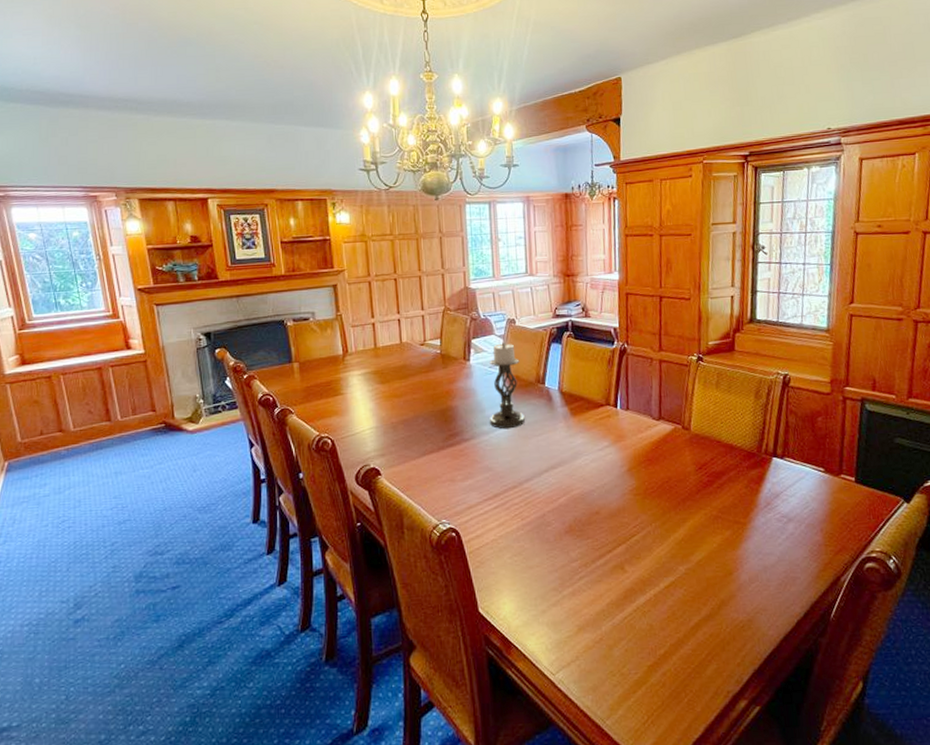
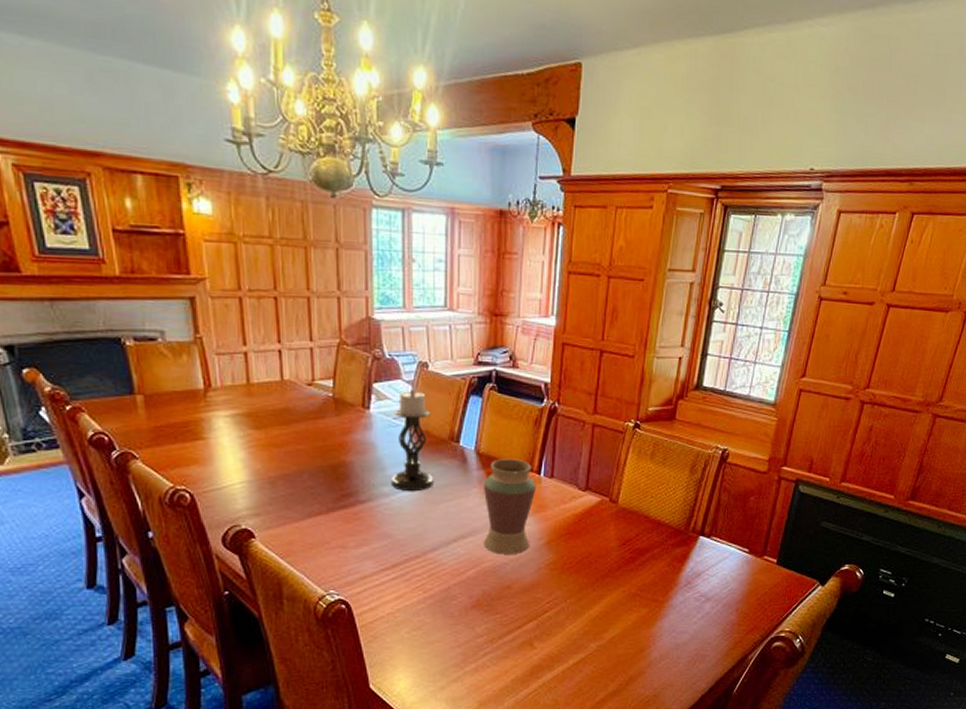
vase: none [567,395,615,482] -> present [483,459,536,554]

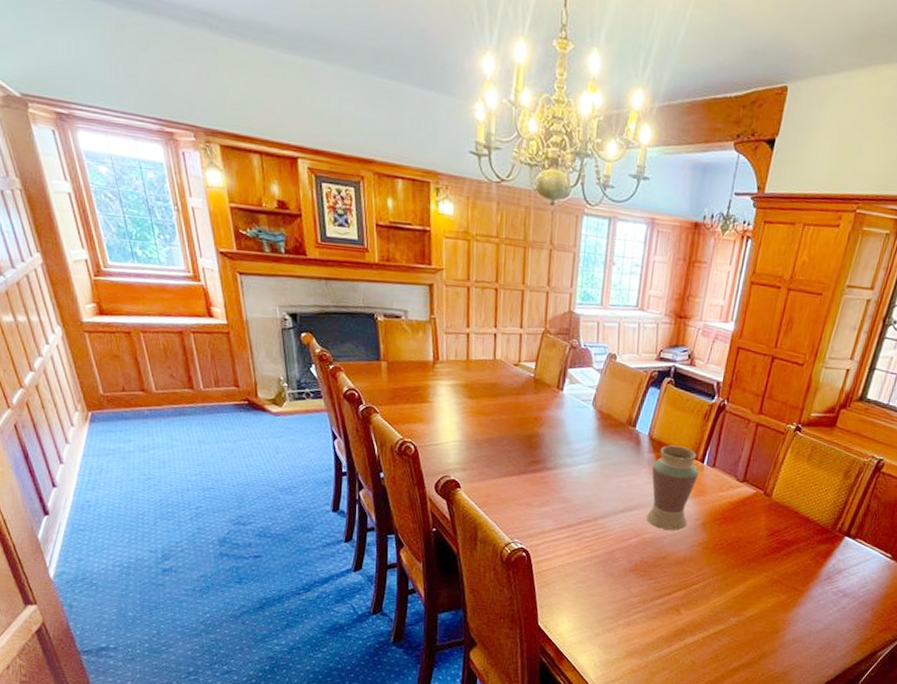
candle holder: present [392,389,433,492] -> none [574,376,614,466]

